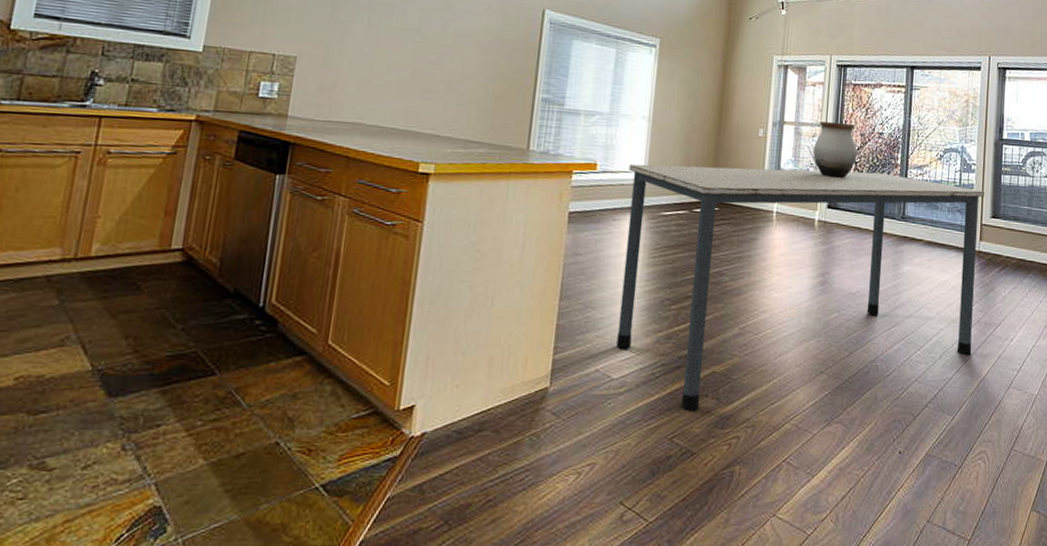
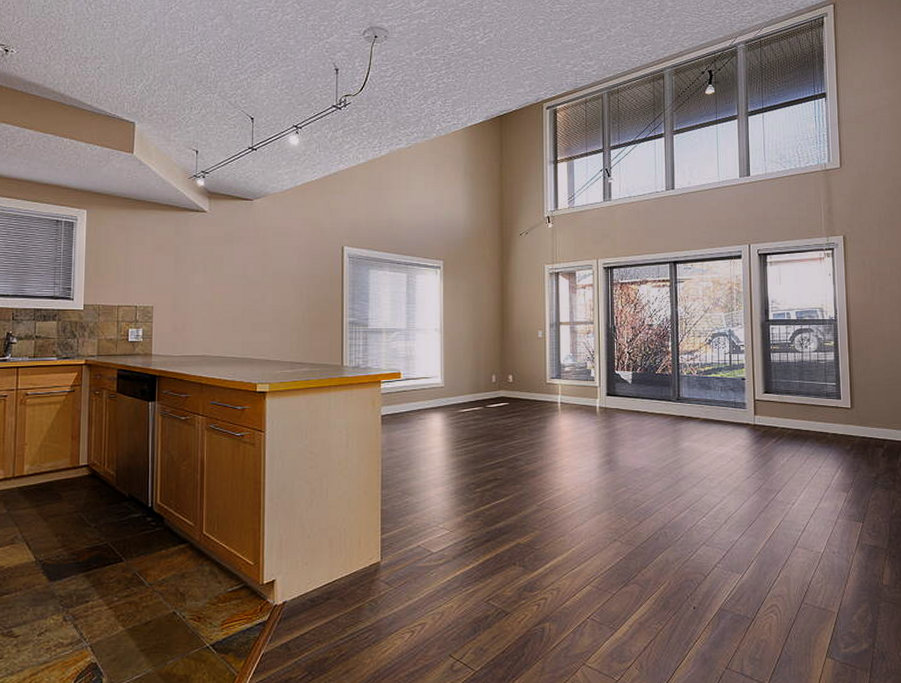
dining table: present [616,164,985,412] -> none [428,360,756,578]
vase: present [813,122,858,178] -> none [588,319,630,368]

